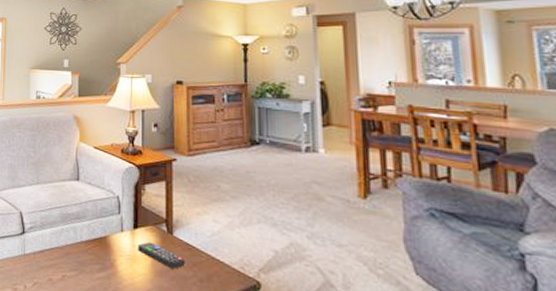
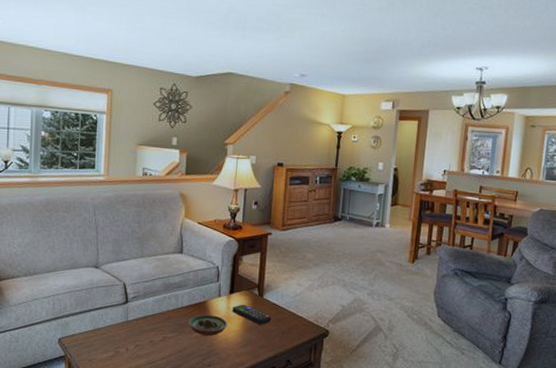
decorative bowl: none [89,251,134,279] -> present [188,314,228,336]

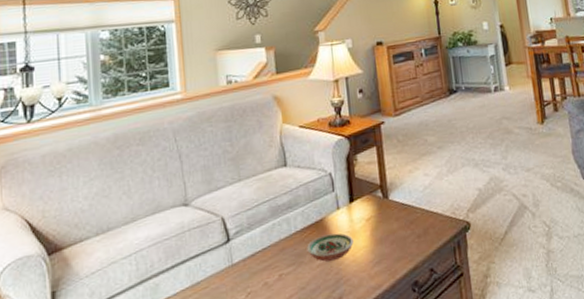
remote control: present [232,304,272,325] -> none [355,211,403,233]

